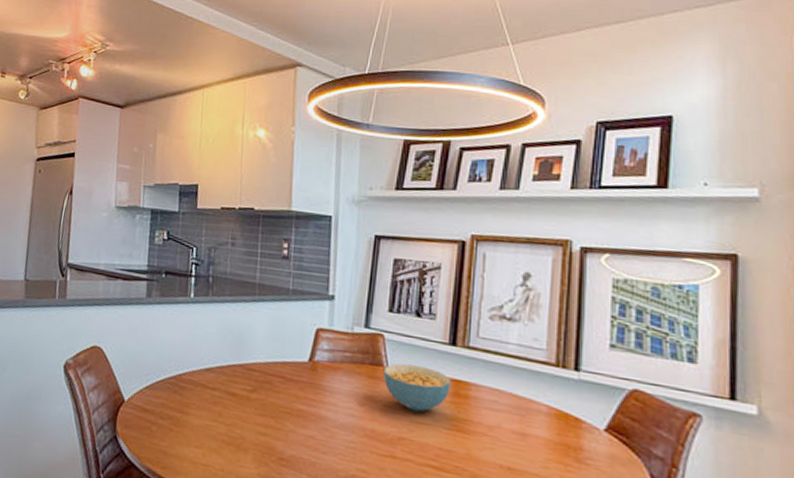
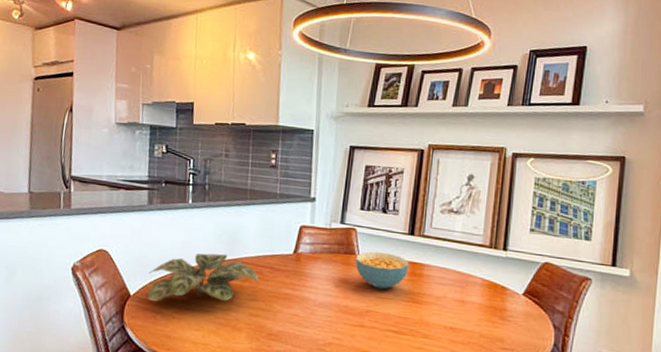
plant: none [143,355,268,415] -> present [148,253,259,301]

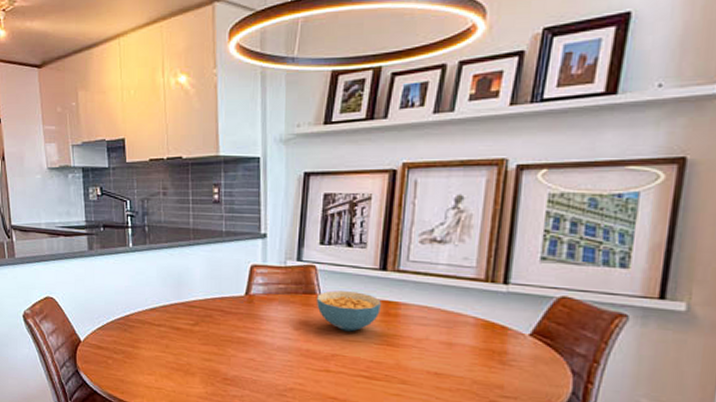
plant: present [148,253,259,301] -> none [97,297,209,346]

